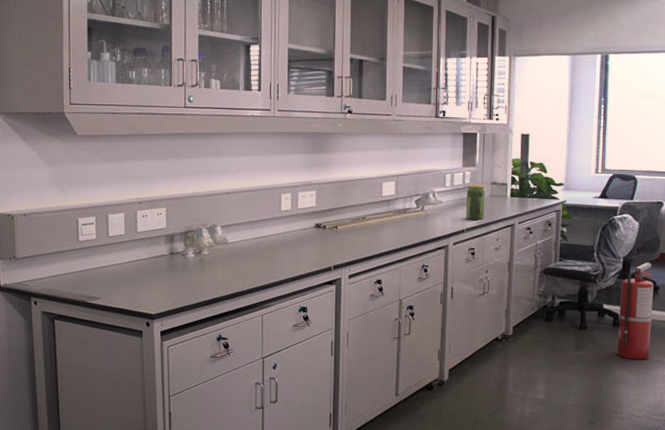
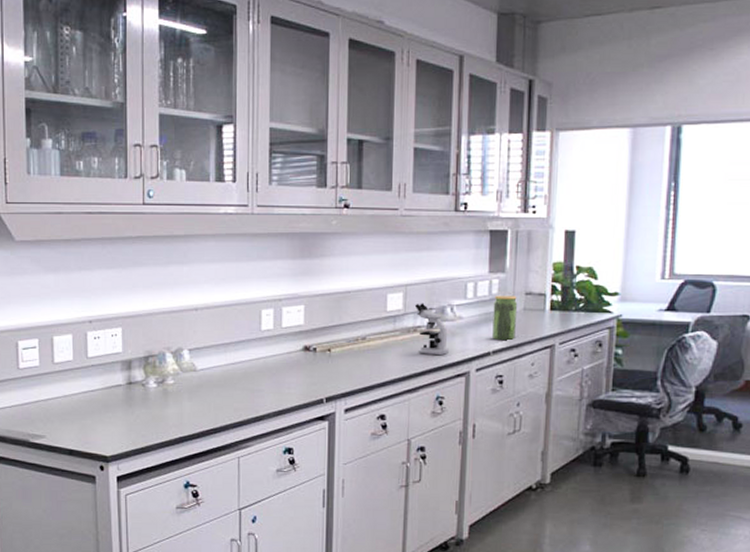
microscope: none [404,190,432,232] -> present [414,303,449,356]
fire extinguisher: present [617,262,654,360] -> none [685,392,736,515]

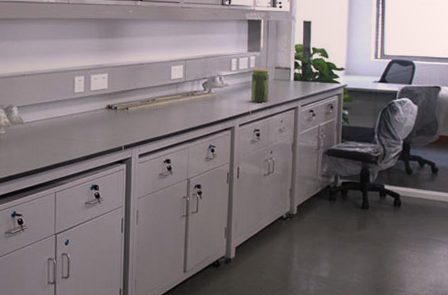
microscope: present [414,303,449,356] -> none [192,73,218,114]

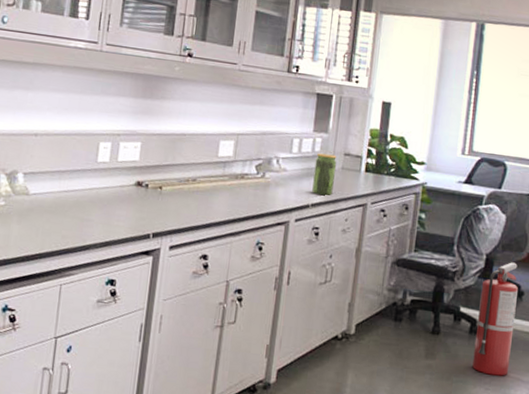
fire extinguisher: none [399,144,434,239] -> present [472,262,519,376]

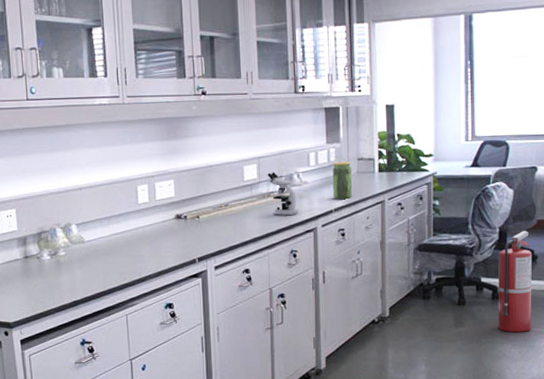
microscope: none [243,152,272,204] -> present [267,172,298,216]

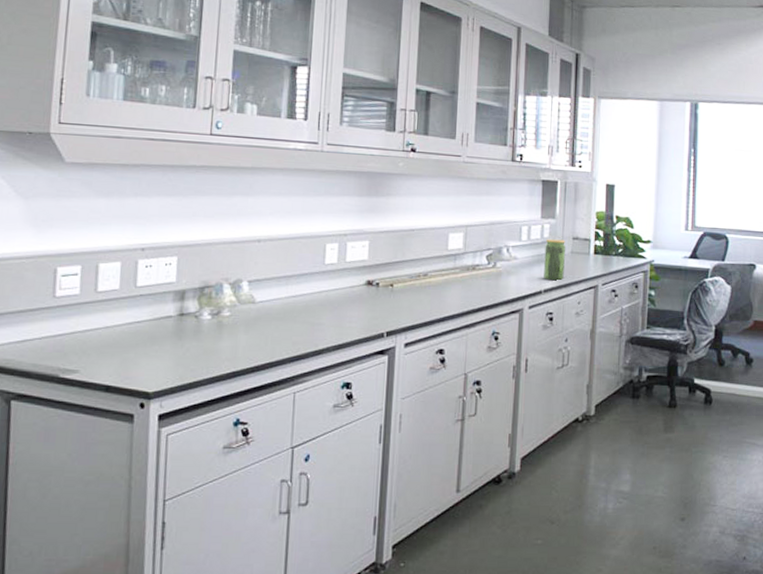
microscope: present [267,172,298,216] -> none [473,243,505,293]
fire extinguisher: present [497,231,533,333] -> none [710,331,748,442]

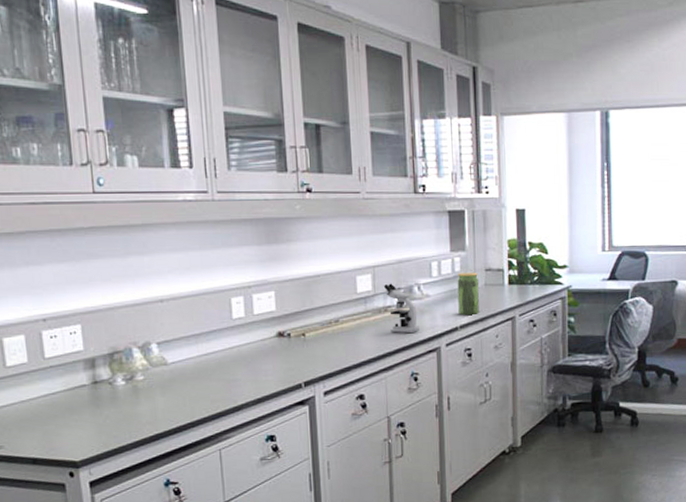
microscope: none [473,243,505,293] -> present [383,283,419,334]

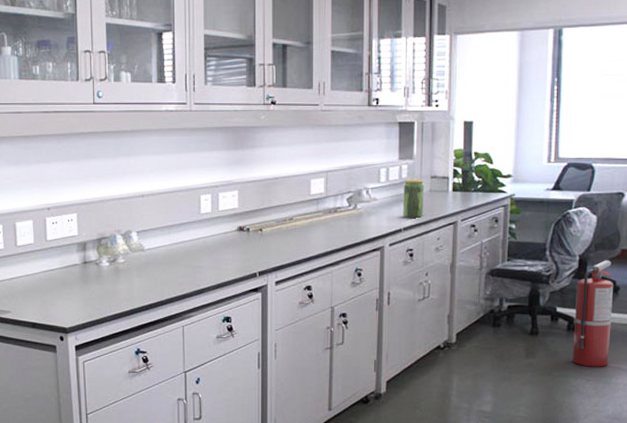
microscope: present [383,283,419,334] -> none [334,187,365,233]
fire extinguisher: none [637,350,673,462] -> present [572,260,614,367]

